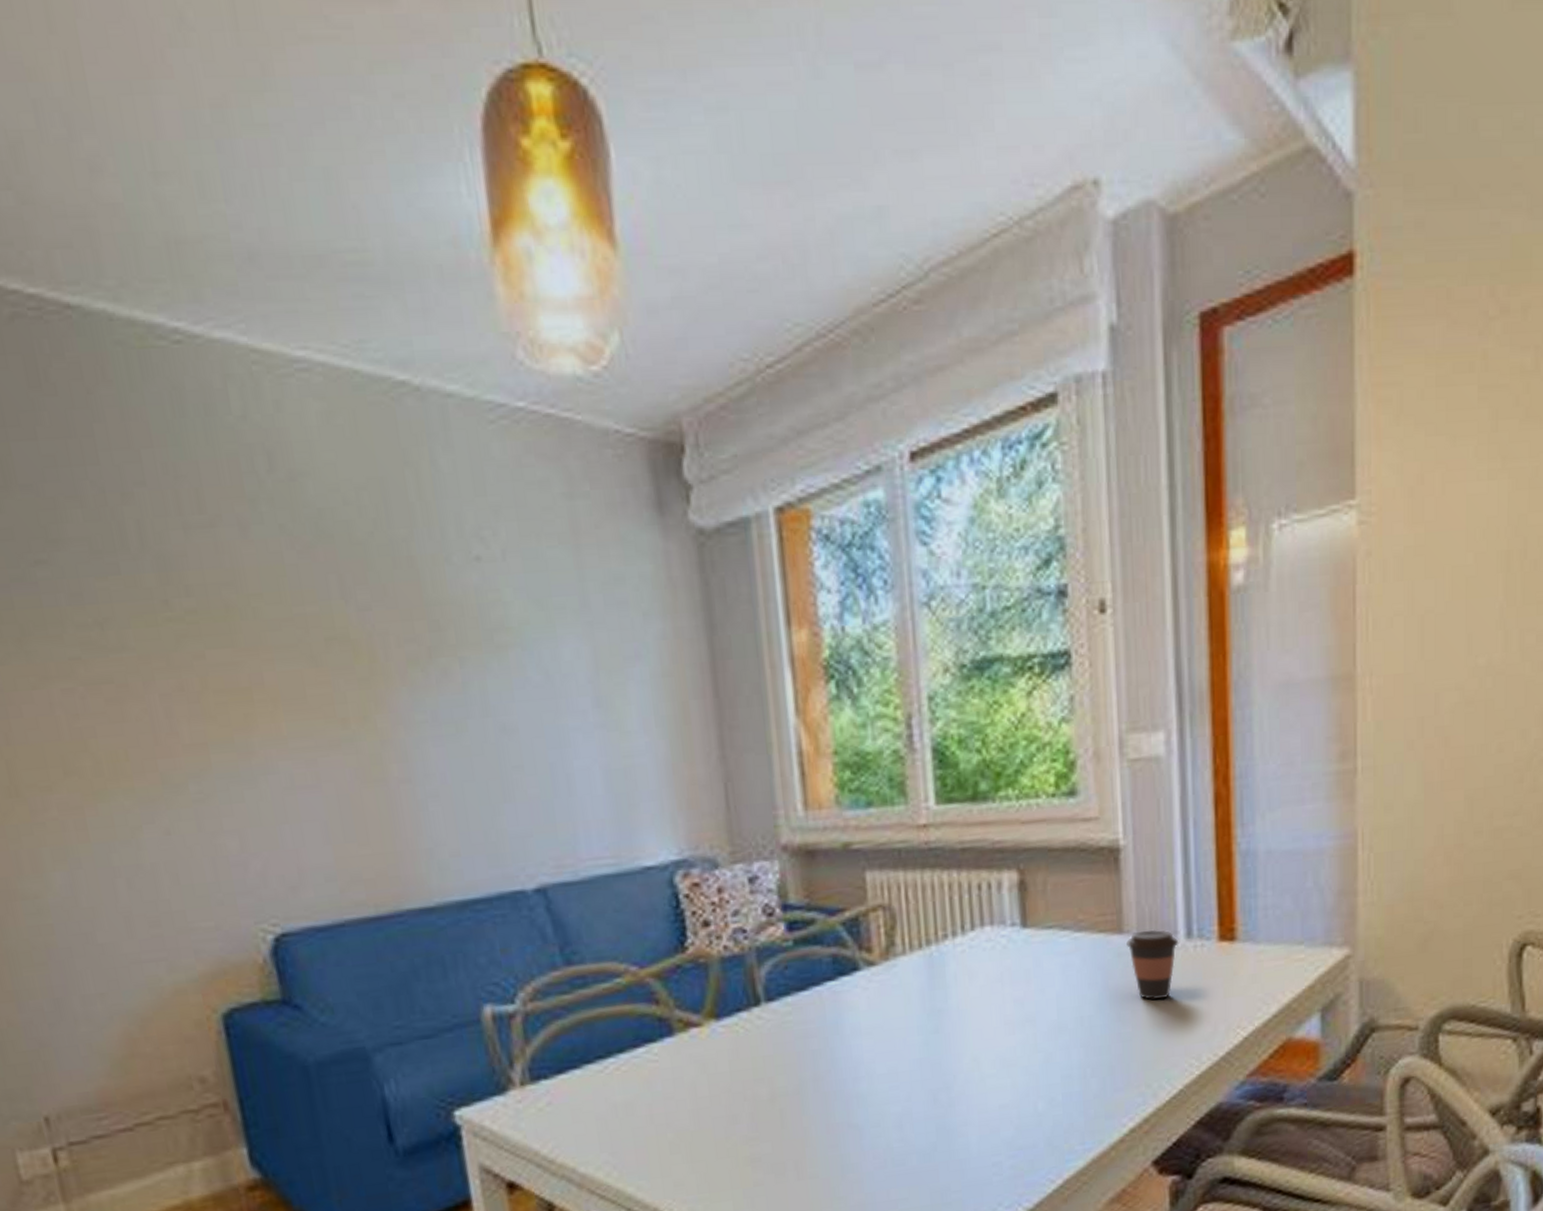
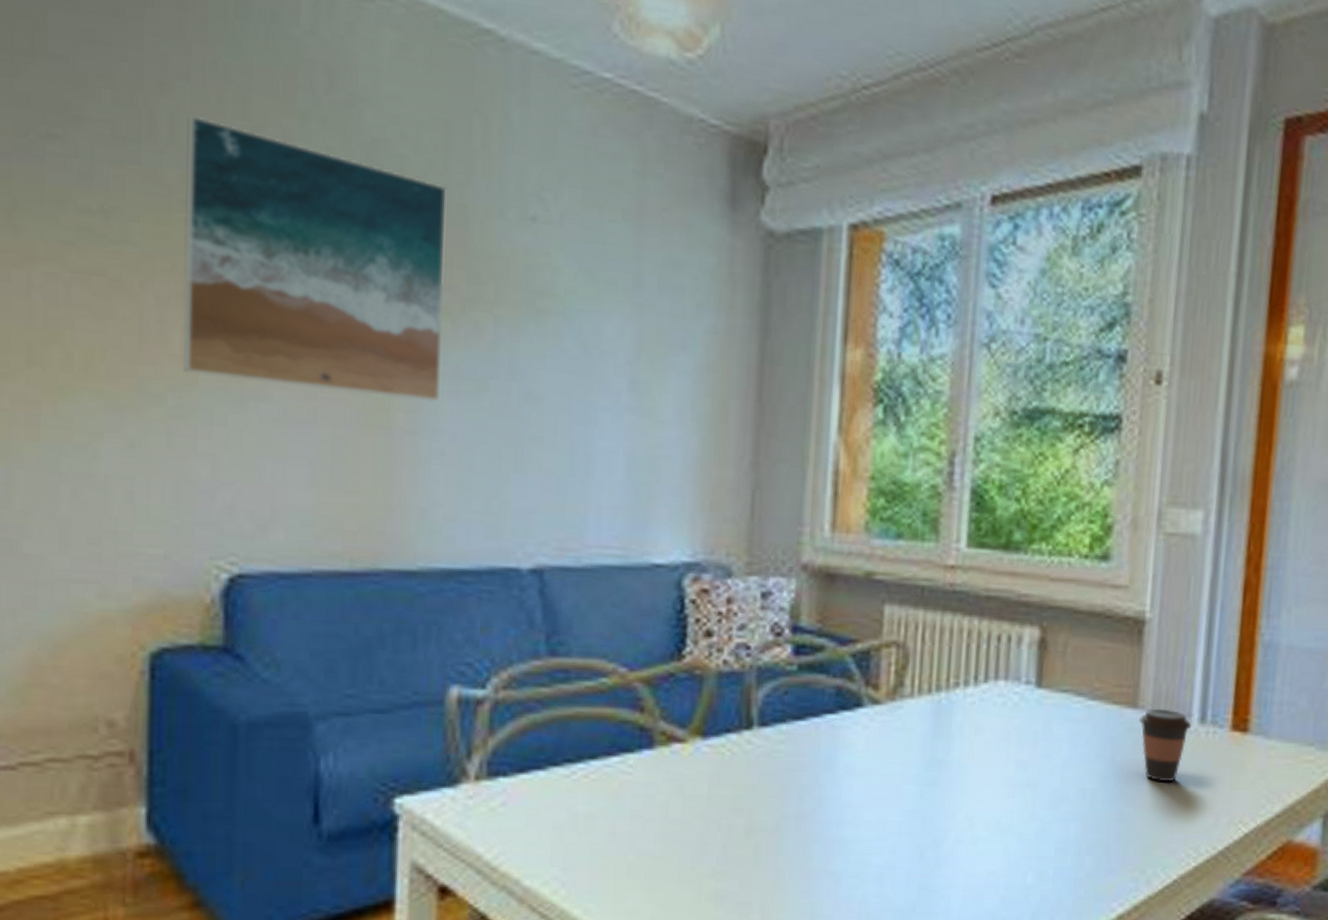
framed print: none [152,519,424,760] -> present [183,116,447,401]

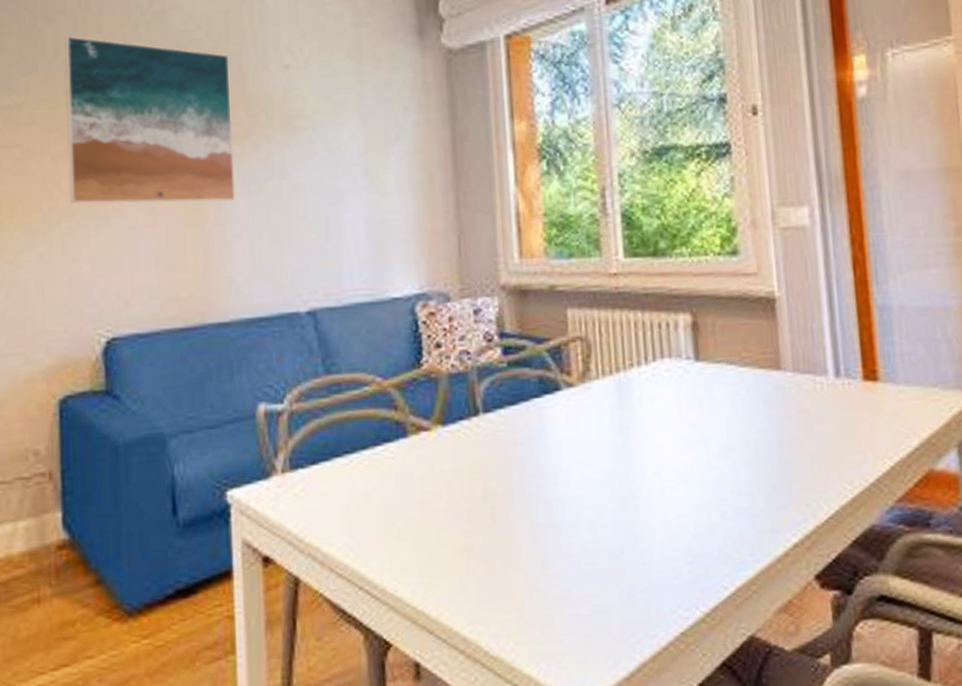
coffee cup: present [1139,708,1192,782] -> none [784,368,829,429]

